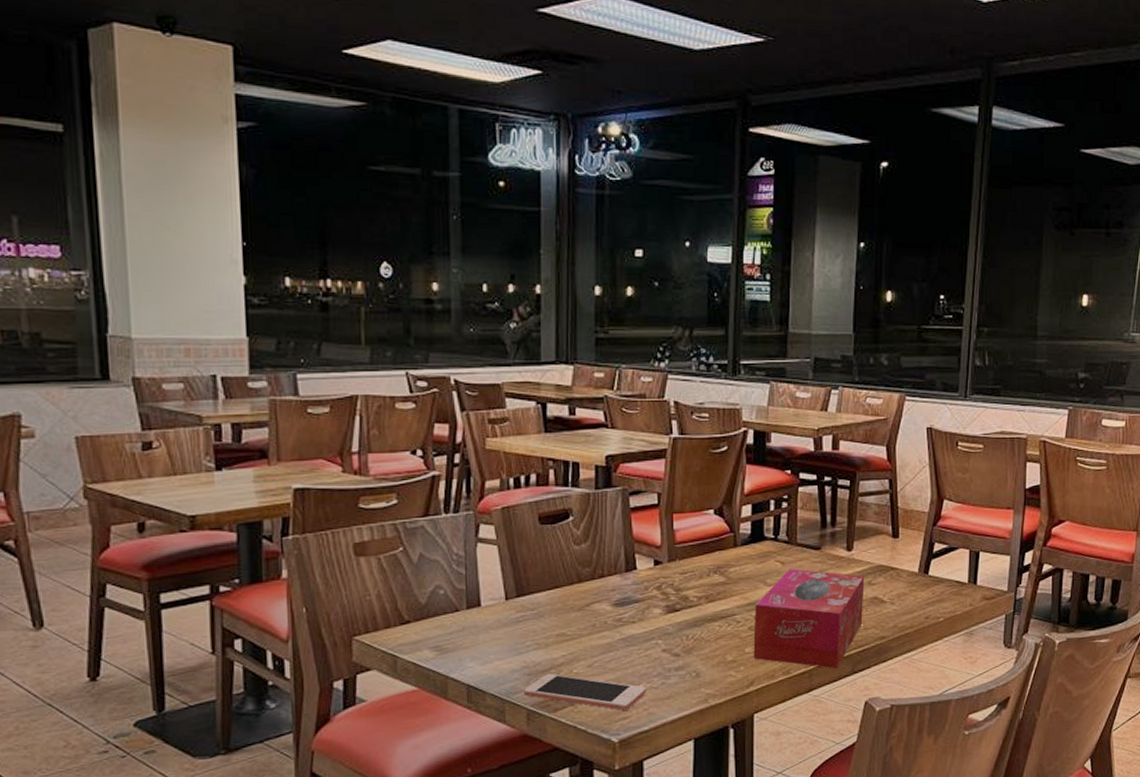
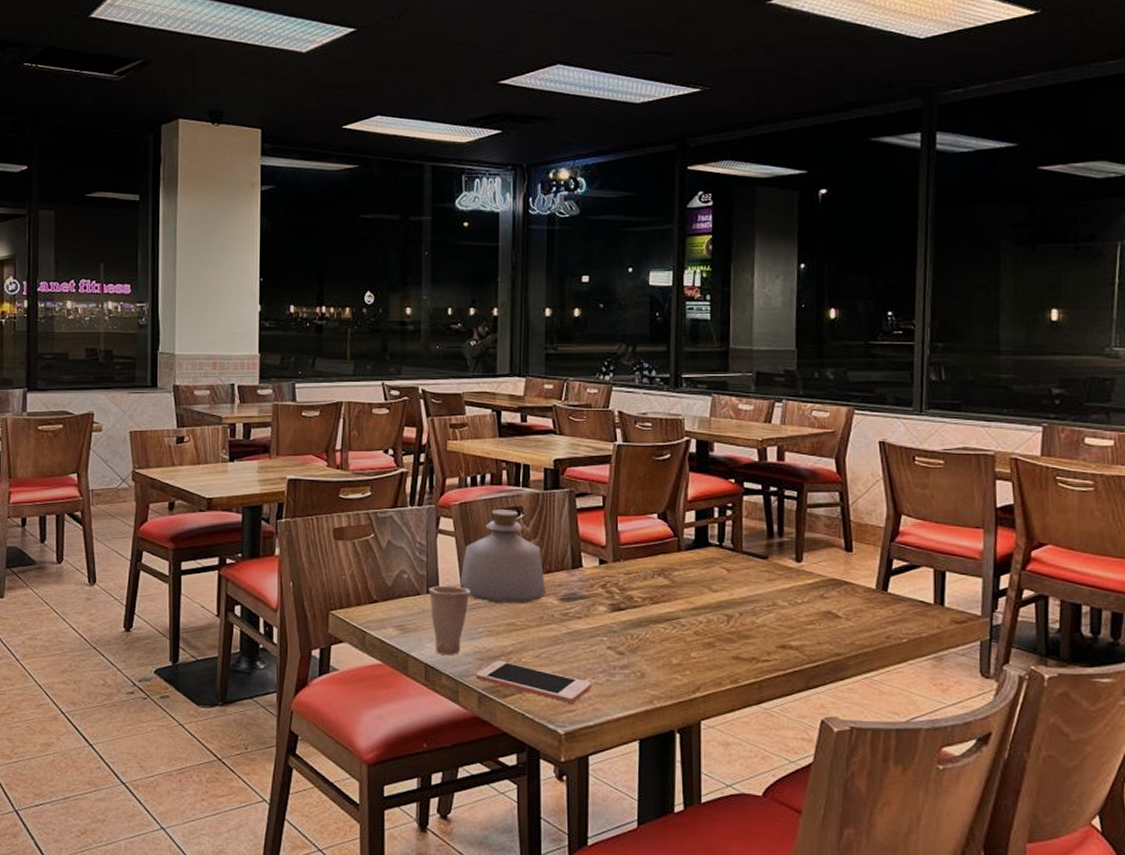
cup: none [468,598,516,673] -> present [428,585,471,655]
bottle: none [504,511,598,614] -> present [460,508,545,604]
tissue box: present [753,568,865,669] -> none [699,576,817,683]

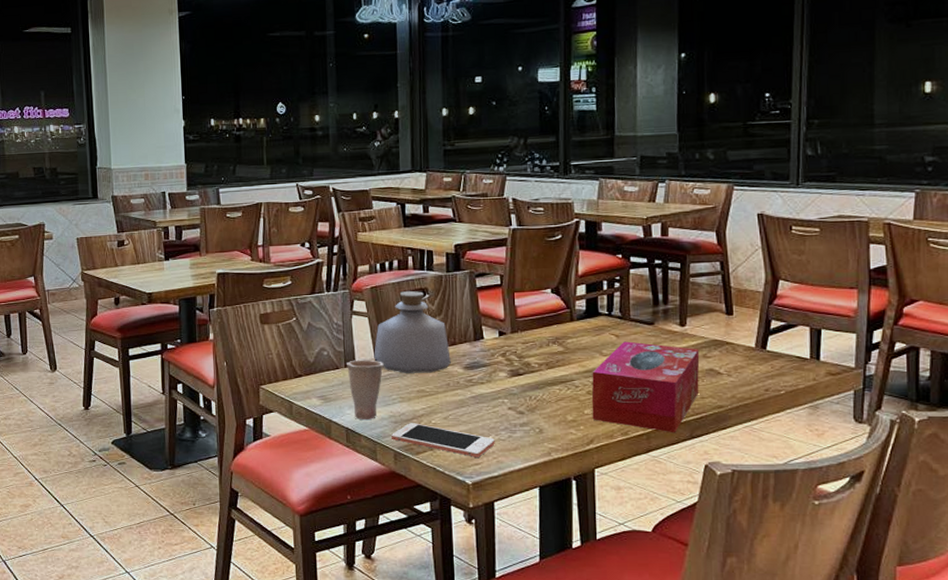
tissue box: none [699,576,817,683] -> present [591,341,700,433]

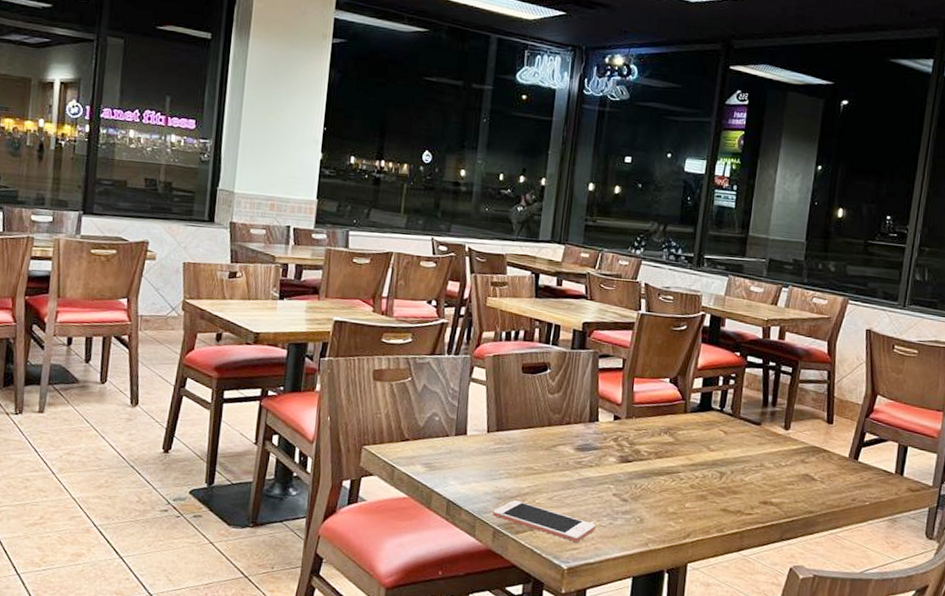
cup: present [346,360,384,419] -> none [456,429,496,493]
bottle: present [374,290,451,373] -> none [486,363,564,451]
tissue box: present [591,341,700,433] -> none [692,438,799,534]

